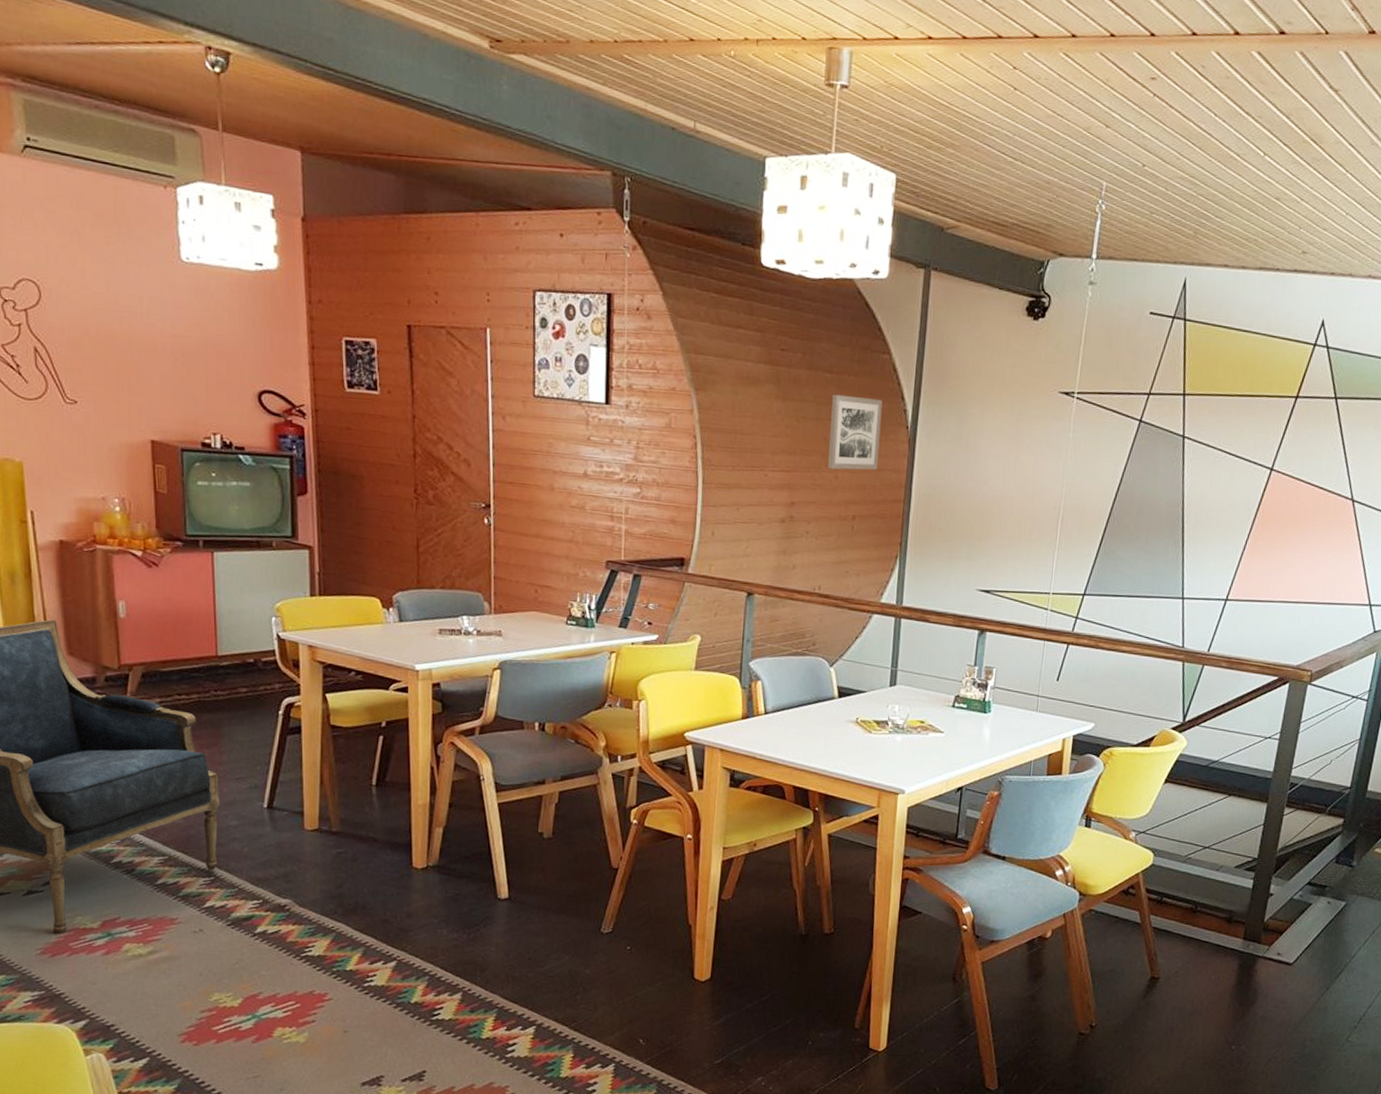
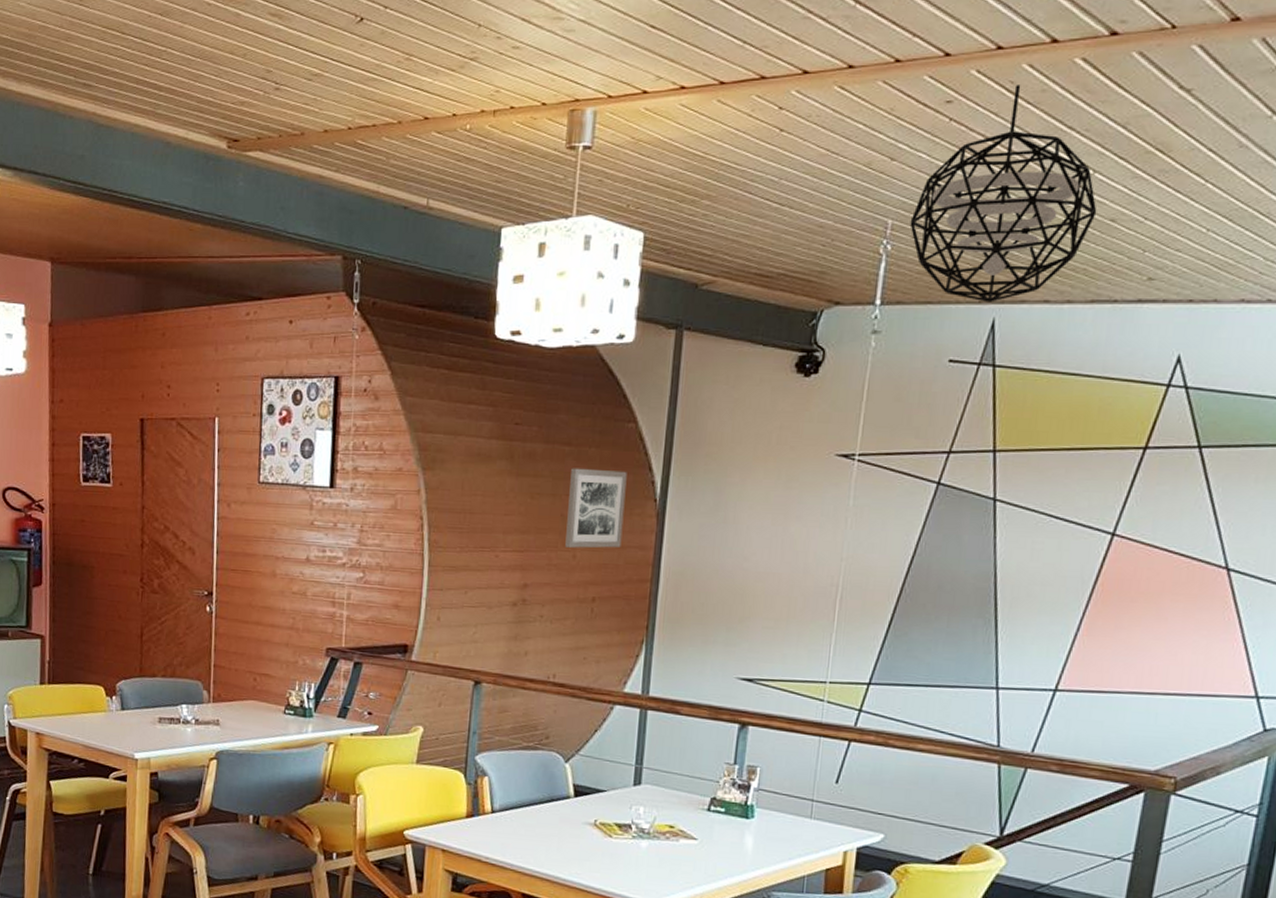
pendant light: none [1120,69,1266,264] -> present [910,85,1097,303]

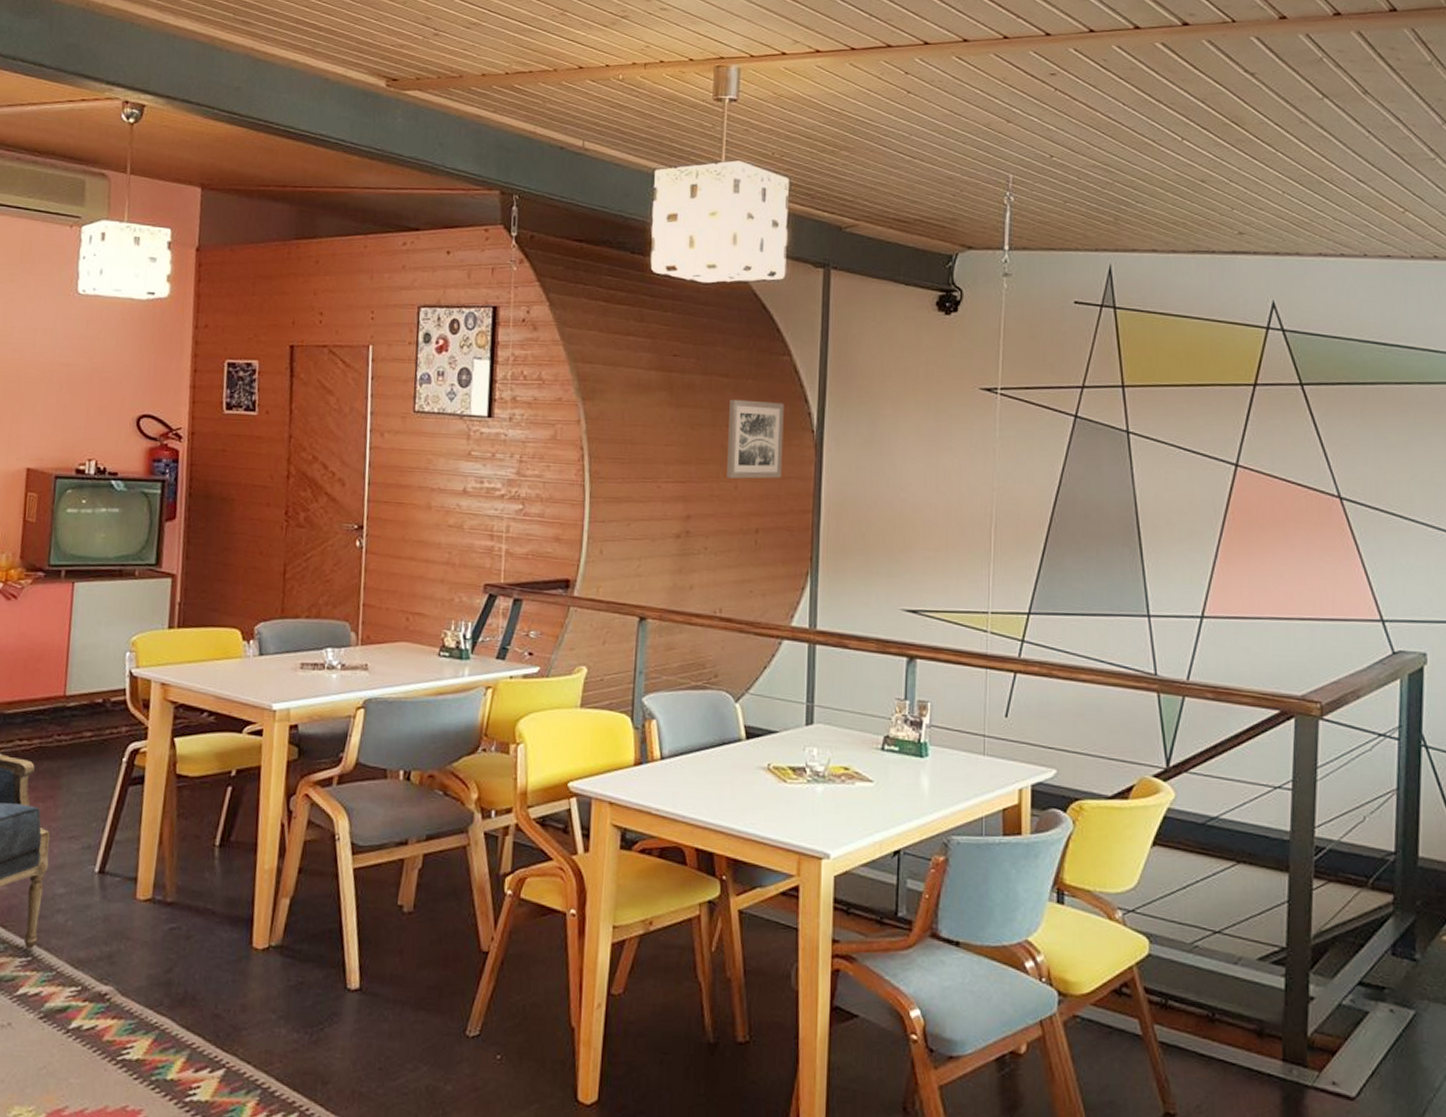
pendant light: present [910,85,1097,303] -> none [1029,62,1189,251]

